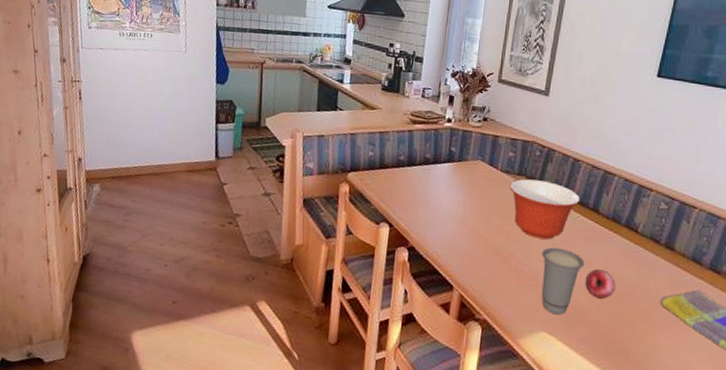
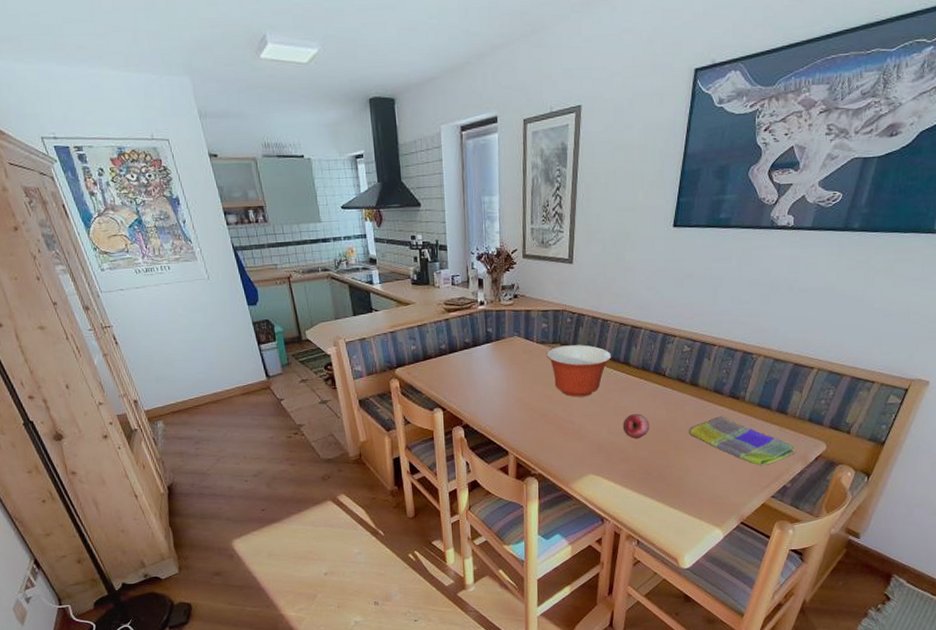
cup: present [542,247,585,315] -> none [582,402,621,459]

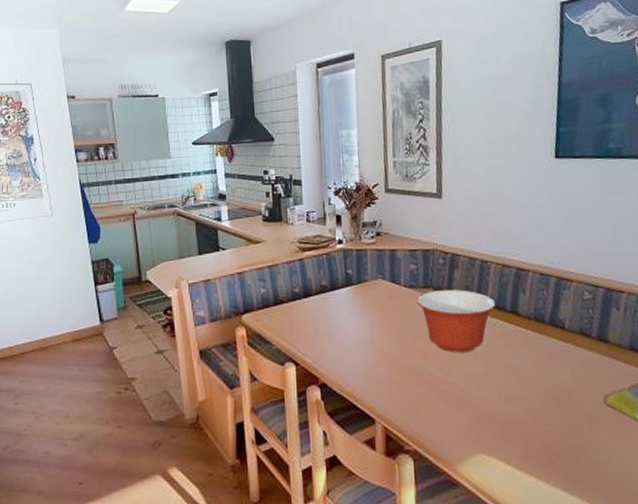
fruit: present [623,414,650,438] -> none [516,376,552,408]

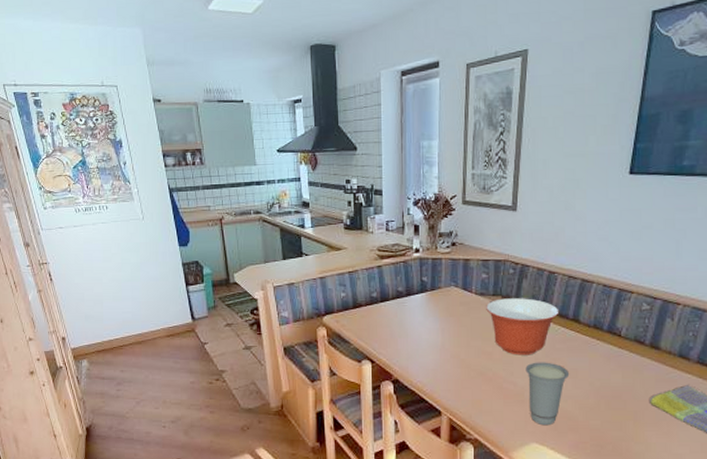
cup: none [464,359,514,433] -> present [525,362,570,426]

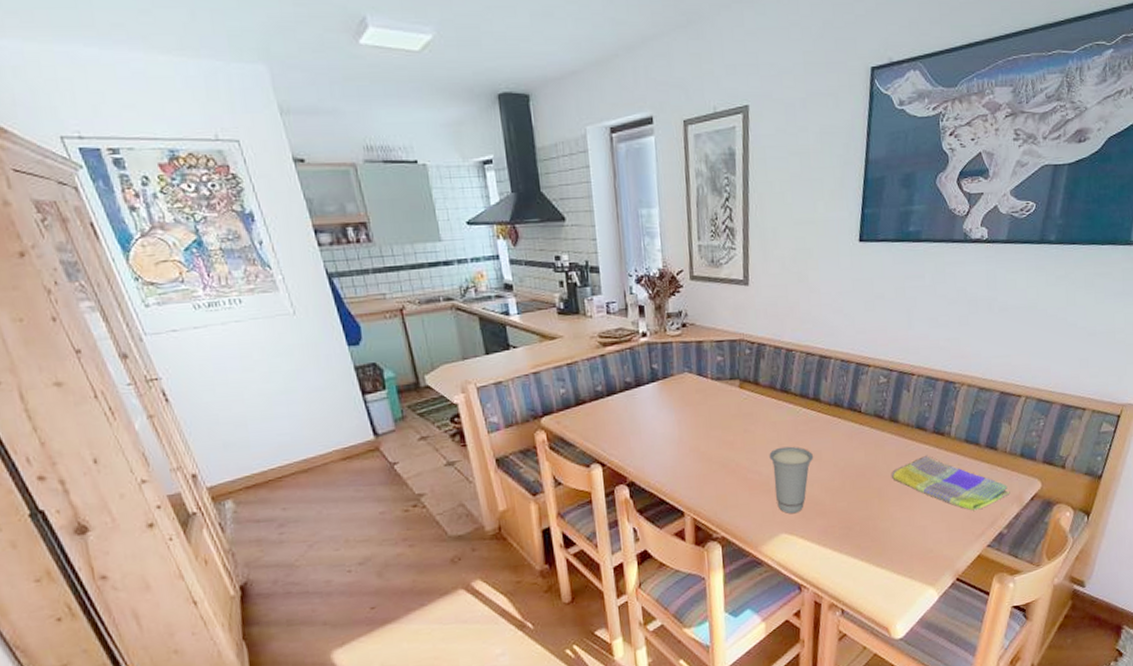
mixing bowl: present [486,298,560,355] -> none [723,379,800,443]

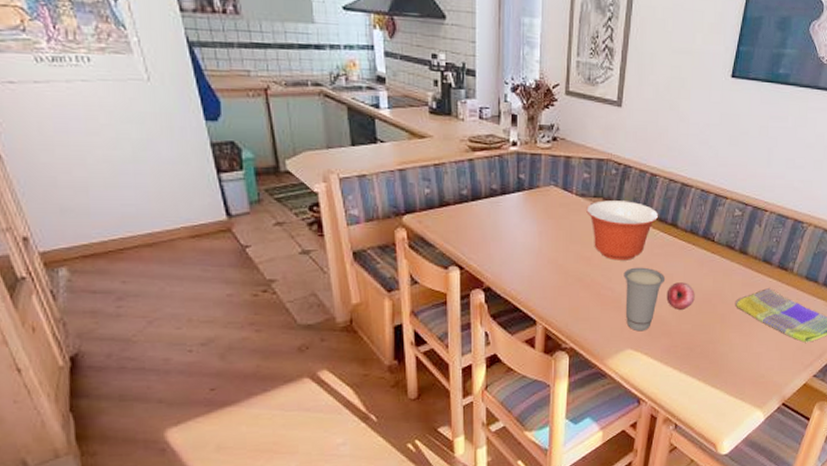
mixing bowl: none [723,379,800,443] -> present [586,200,659,261]
fruit: none [816,458,848,488] -> present [666,282,695,310]

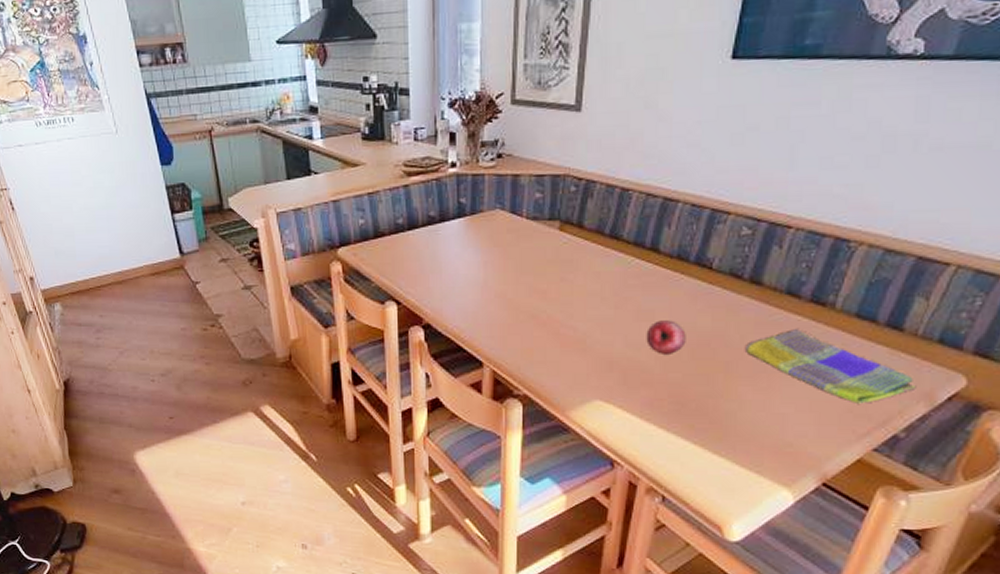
mixing bowl: present [586,200,659,261] -> none [540,222,634,294]
cup: present [623,267,666,332] -> none [588,302,645,380]

